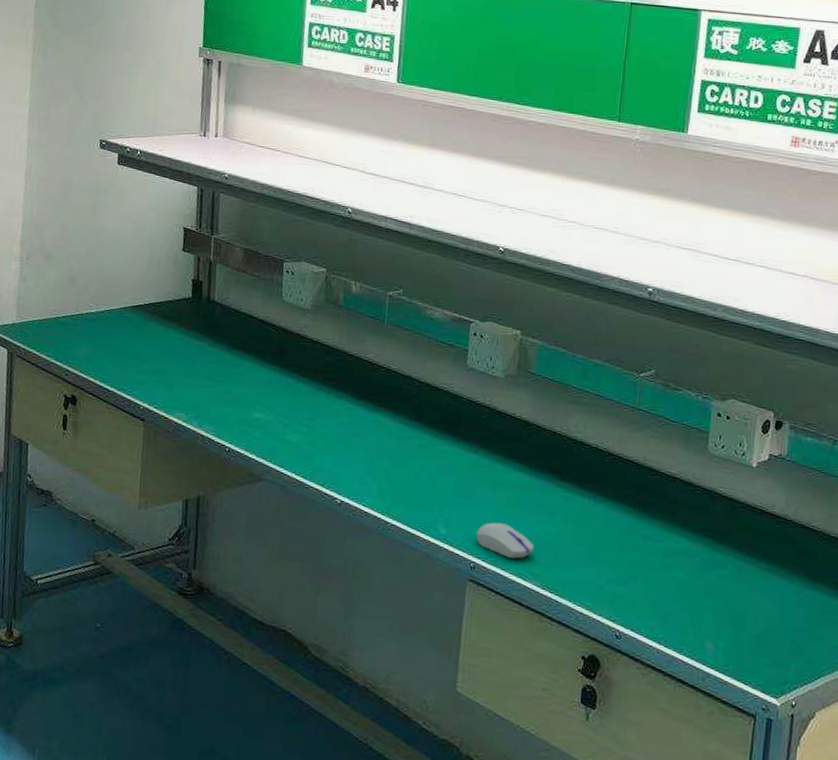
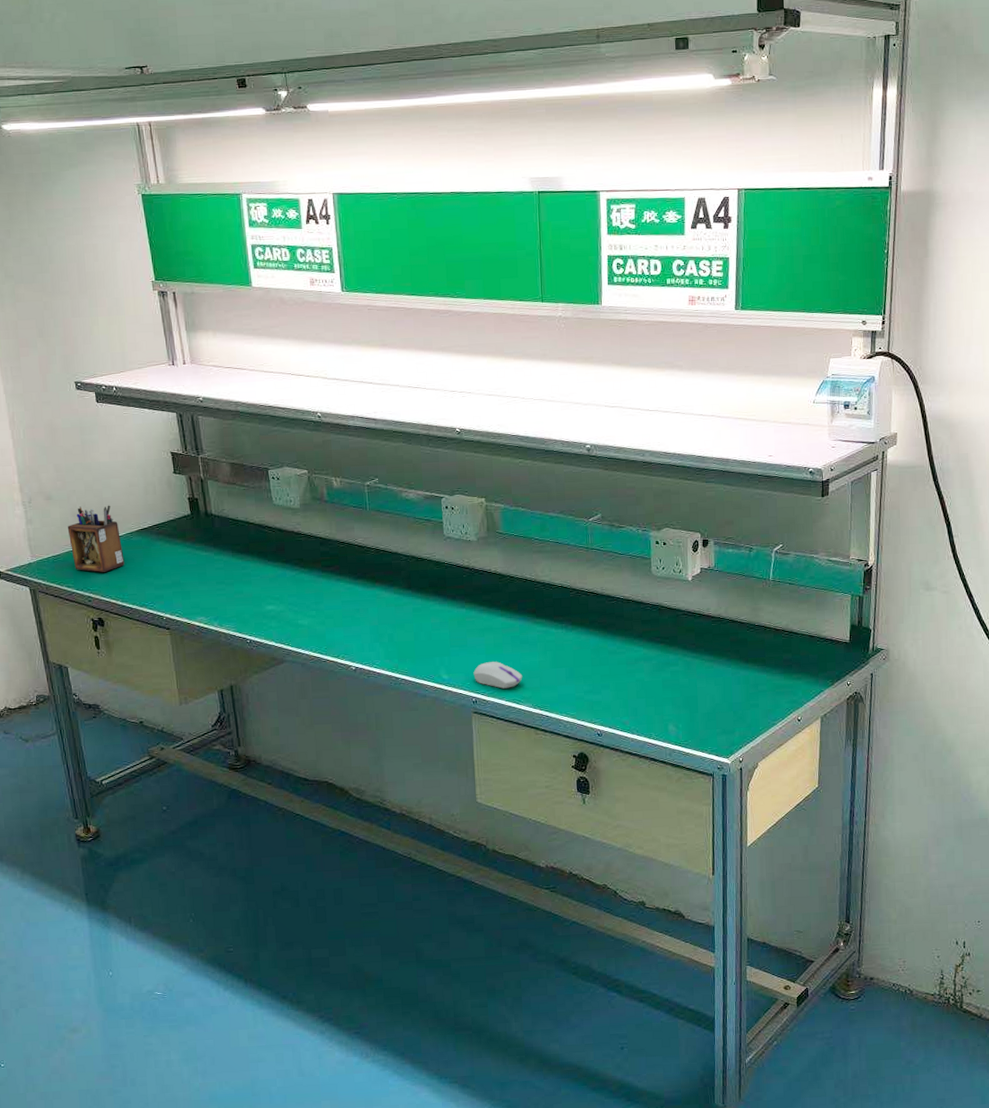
desk organizer: none [59,271,114,346] -> present [67,505,125,572]

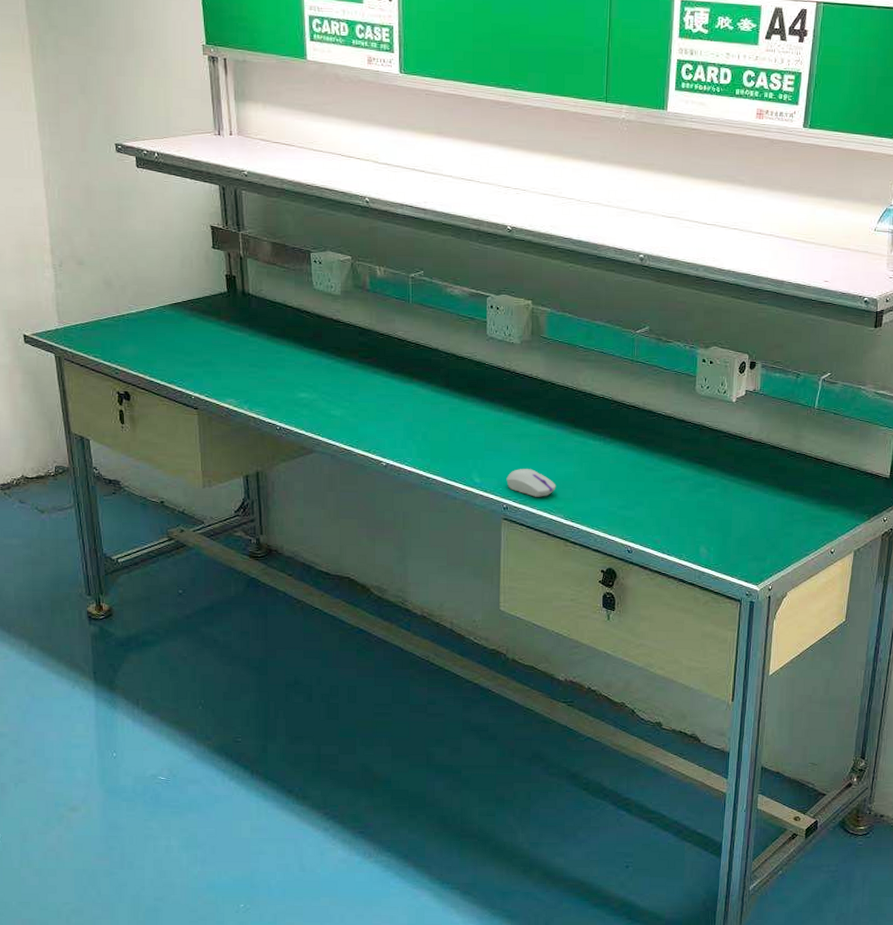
desk organizer: present [67,505,125,572] -> none [98,274,155,345]

